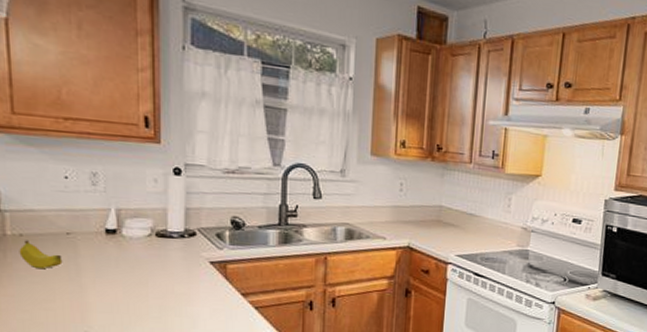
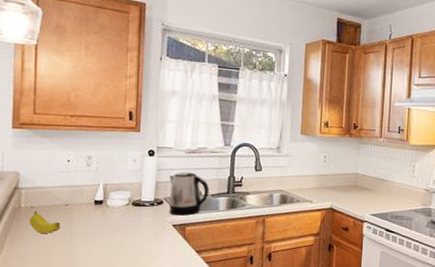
kettle: none [203,196,256,251] -> present [169,172,210,216]

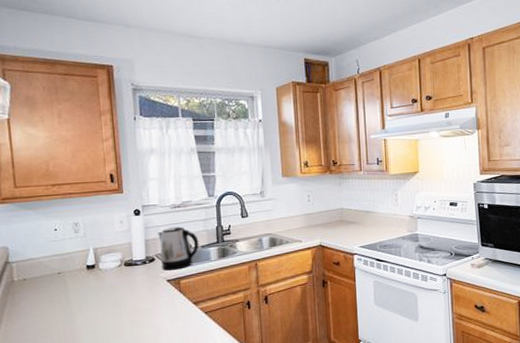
banana: present [29,211,61,233] -> none [23,283,56,304]

